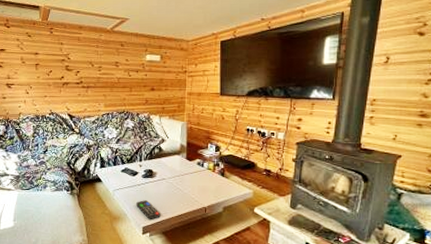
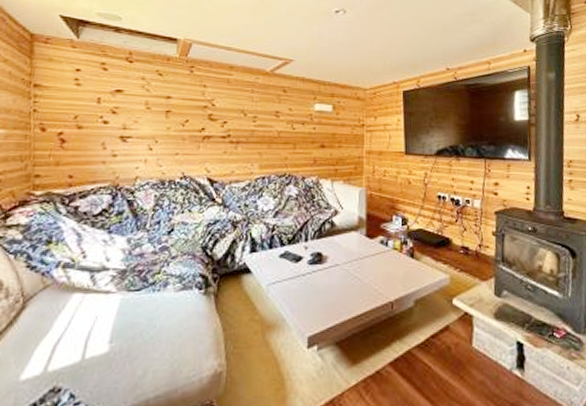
remote control: present [136,200,161,220] -> none [299,297,333,326]

